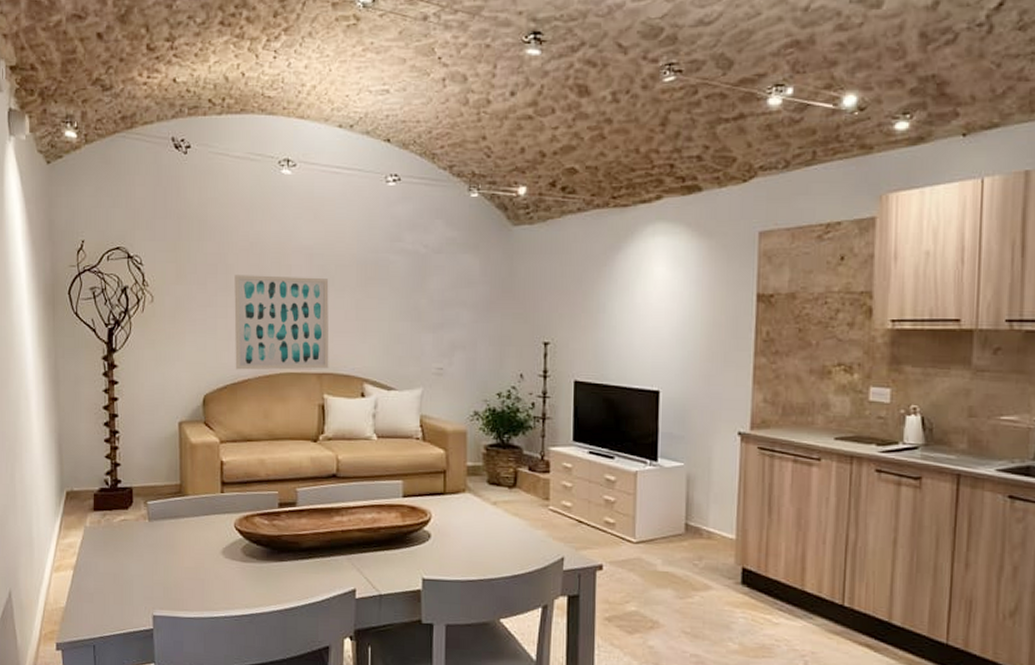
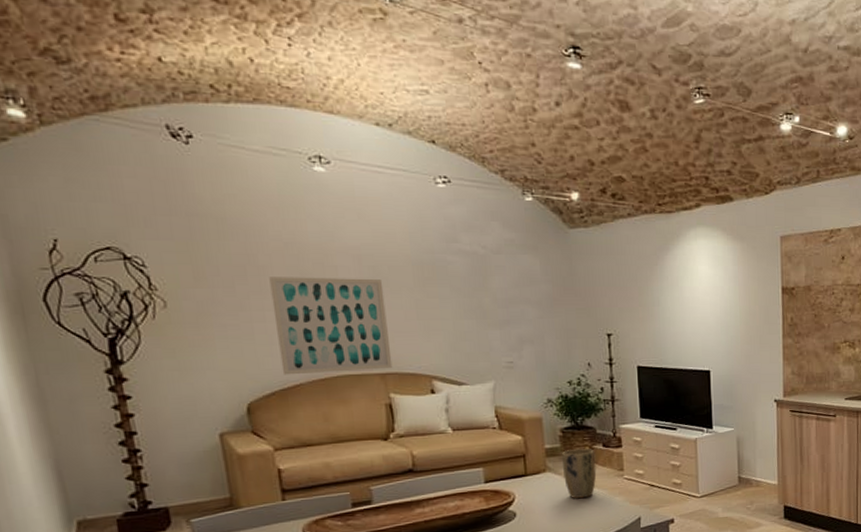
plant pot: none [484,469,520,527] -> present [562,448,597,499]

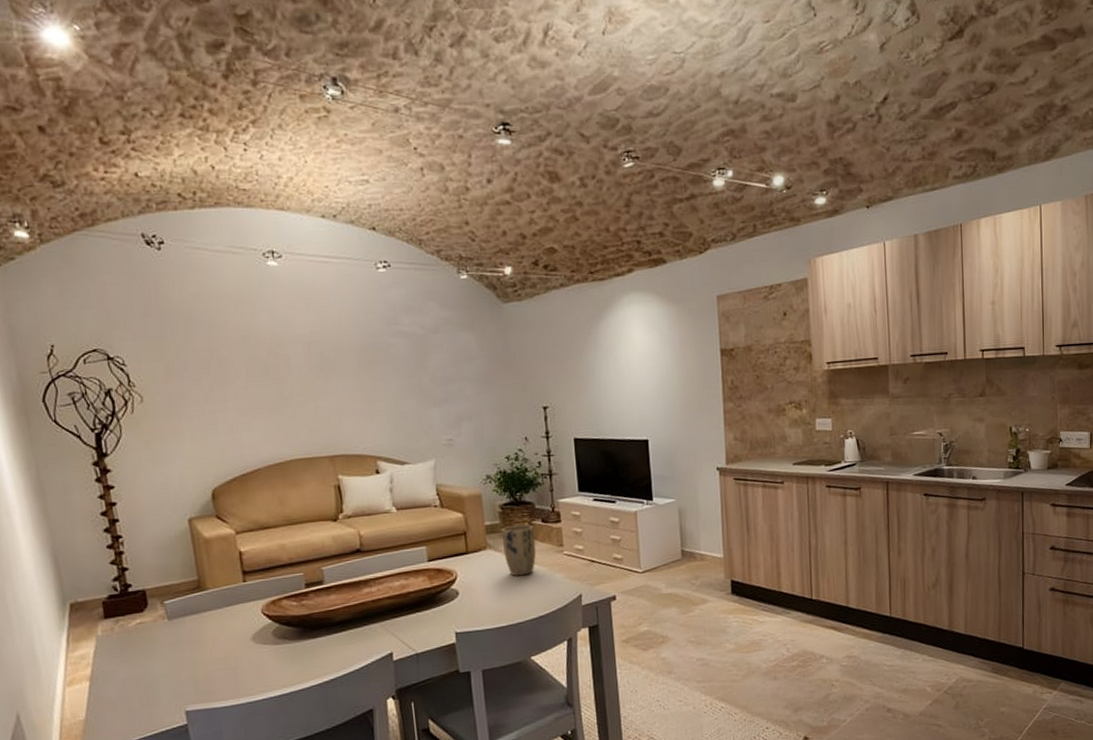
wall art: present [269,277,393,375] -> none [230,364,341,461]

